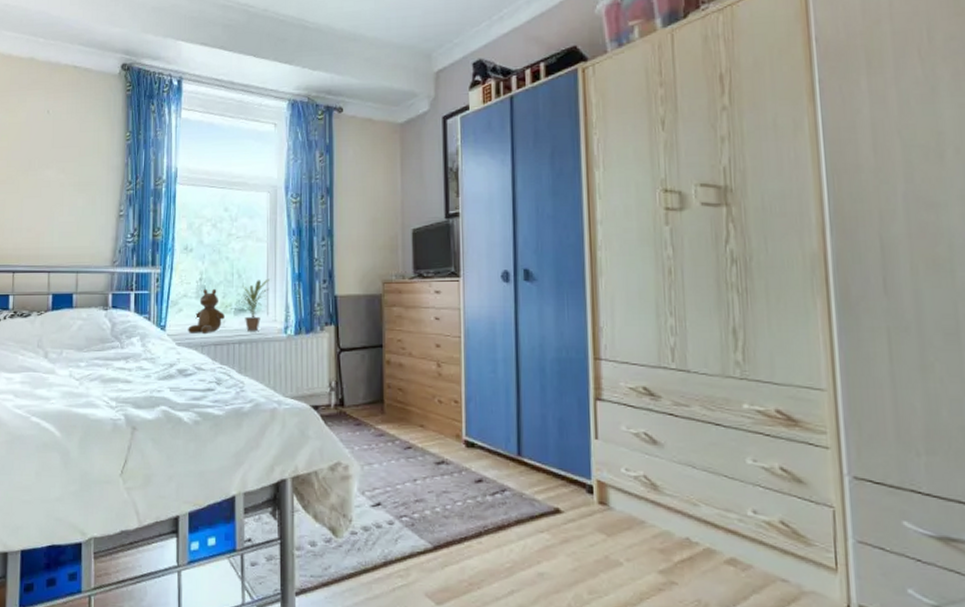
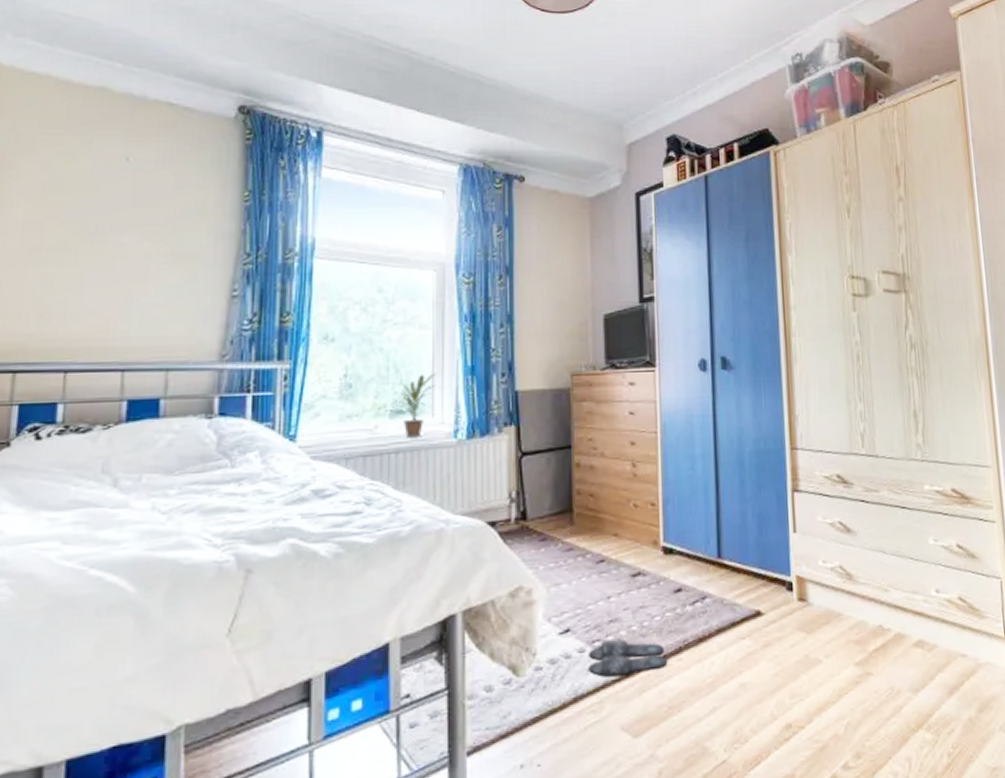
teddy bear: present [188,288,225,335] -> none [327,386,377,444]
slippers: none [397,517,469,549] -> present [589,639,668,677]

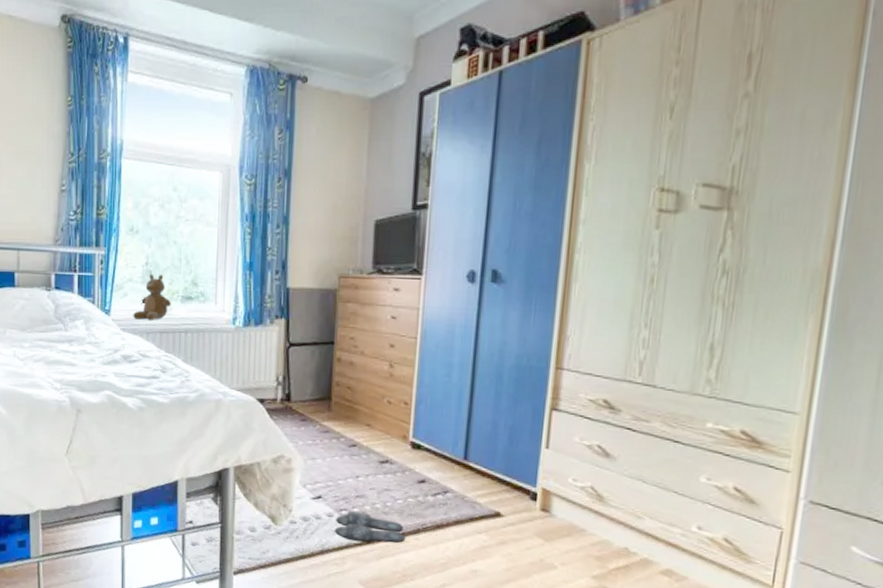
teddy bear: none [327,386,377,444] -> present [133,273,171,322]
potted plant: present [399,373,435,437] -> none [189,266,219,320]

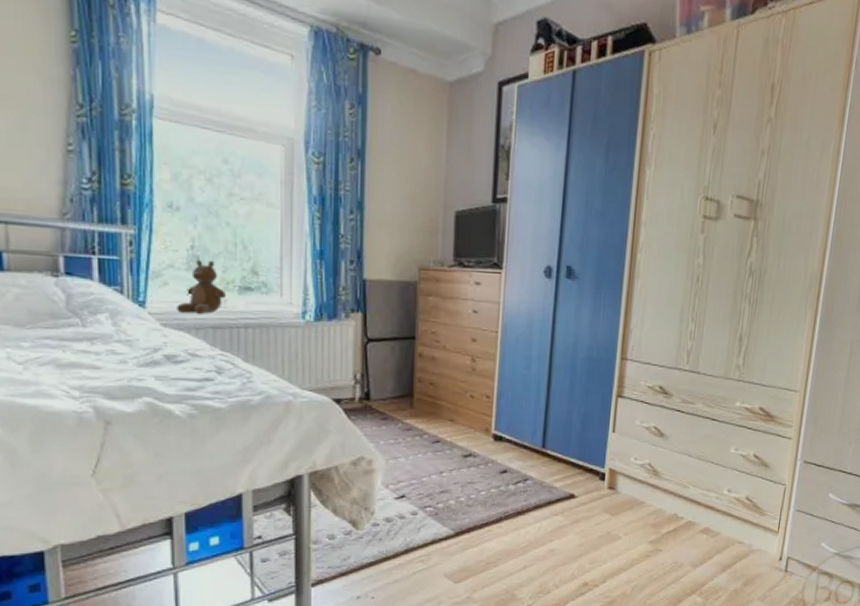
slippers: present [335,511,406,543] -> none [420,507,489,535]

